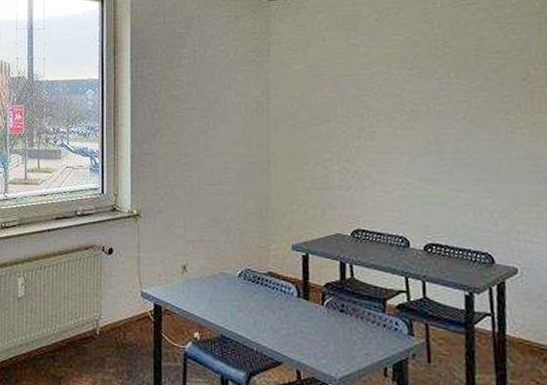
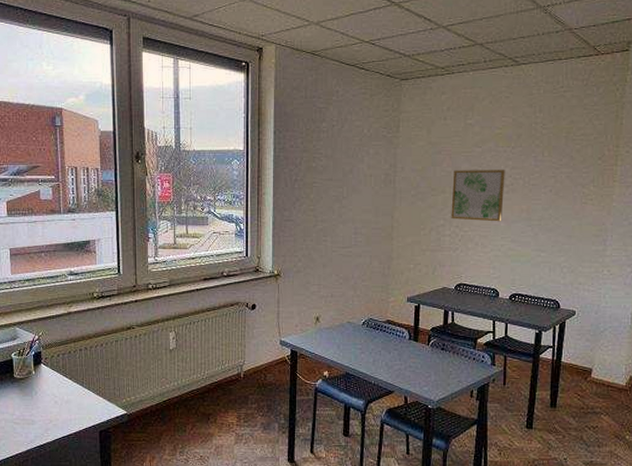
wall art: none [338,94,405,155] -> present [451,170,505,222]

